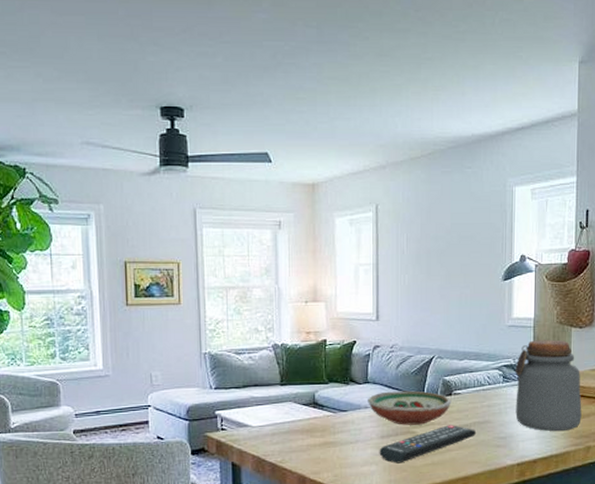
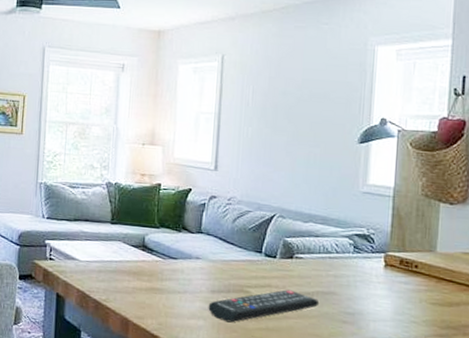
decorative bowl: present [368,390,452,425] -> none [199,244,292,285]
jar: present [515,339,582,431] -> none [367,211,450,318]

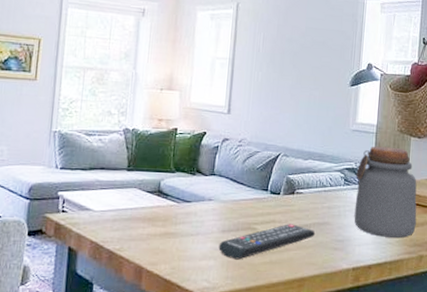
jar: none [367,211,450,318] -> present [354,146,417,238]

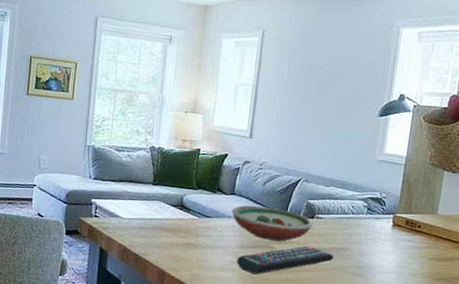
decorative bowl: none [212,185,294,222] -> present [232,205,313,242]
jar: present [354,146,417,238] -> none [376,177,448,271]

